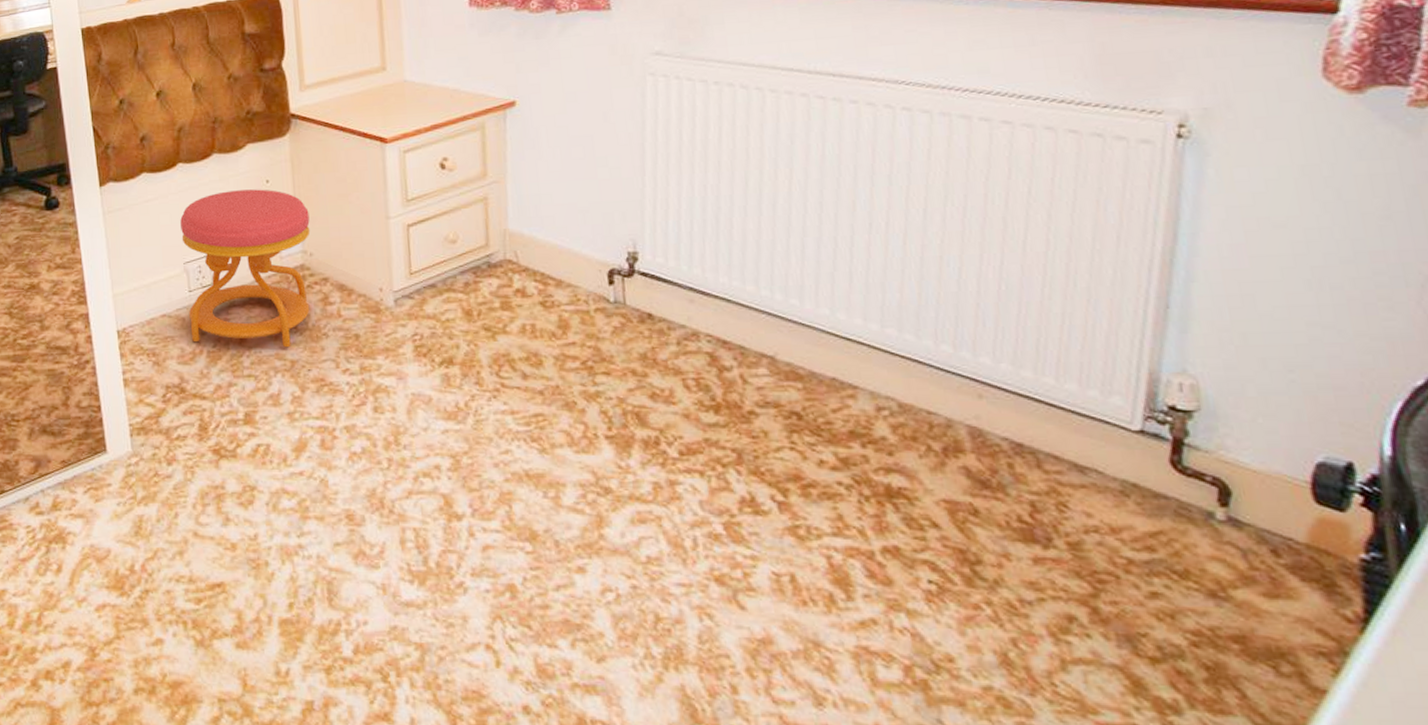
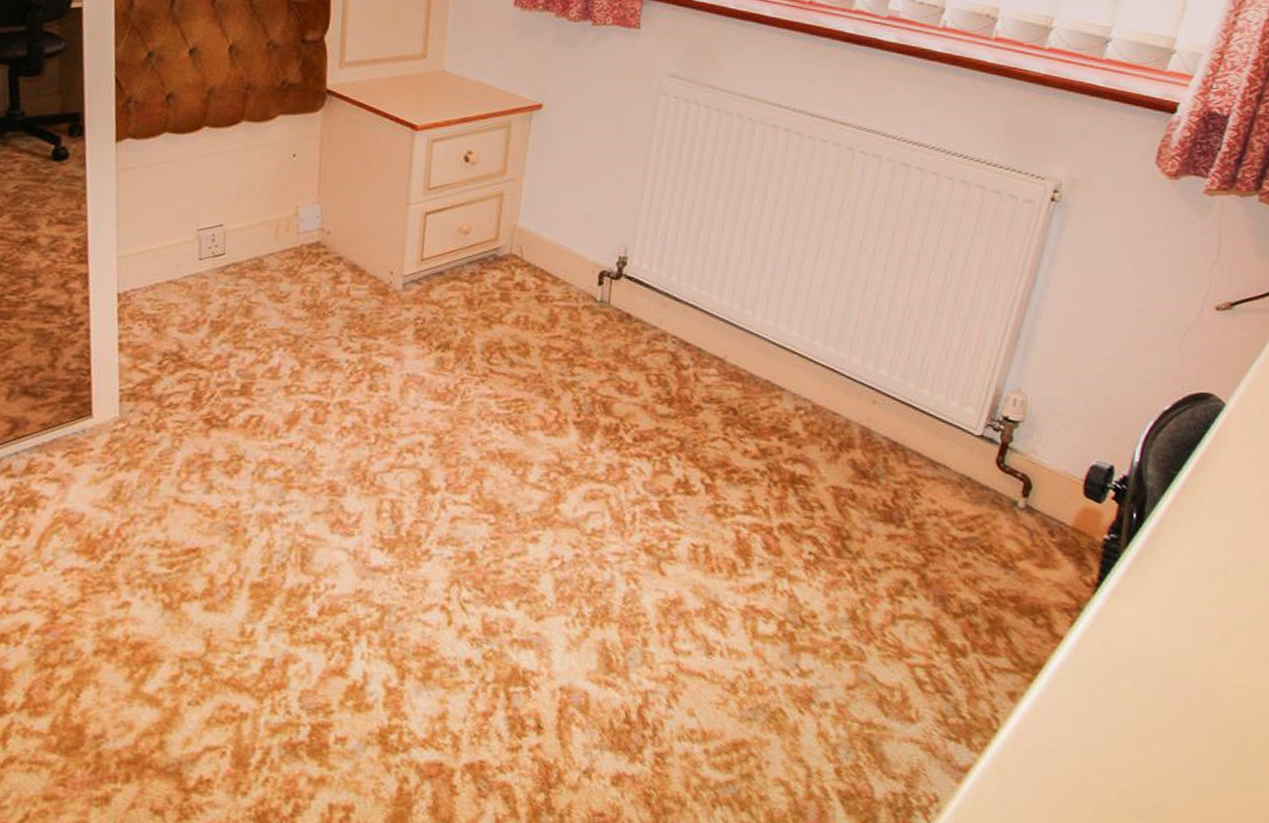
stool: present [180,189,311,348] -> none [195,160,332,323]

